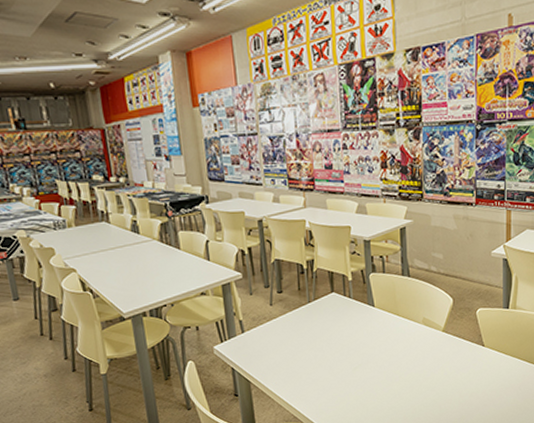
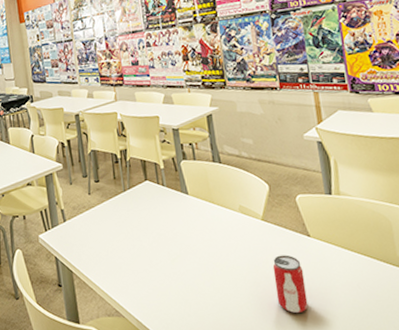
beverage can: none [447,362,474,413] -> present [272,255,308,314]

